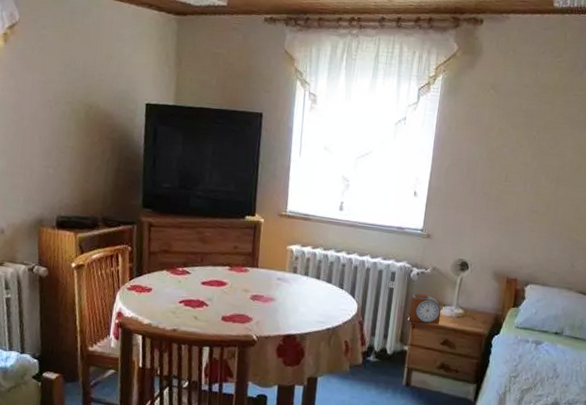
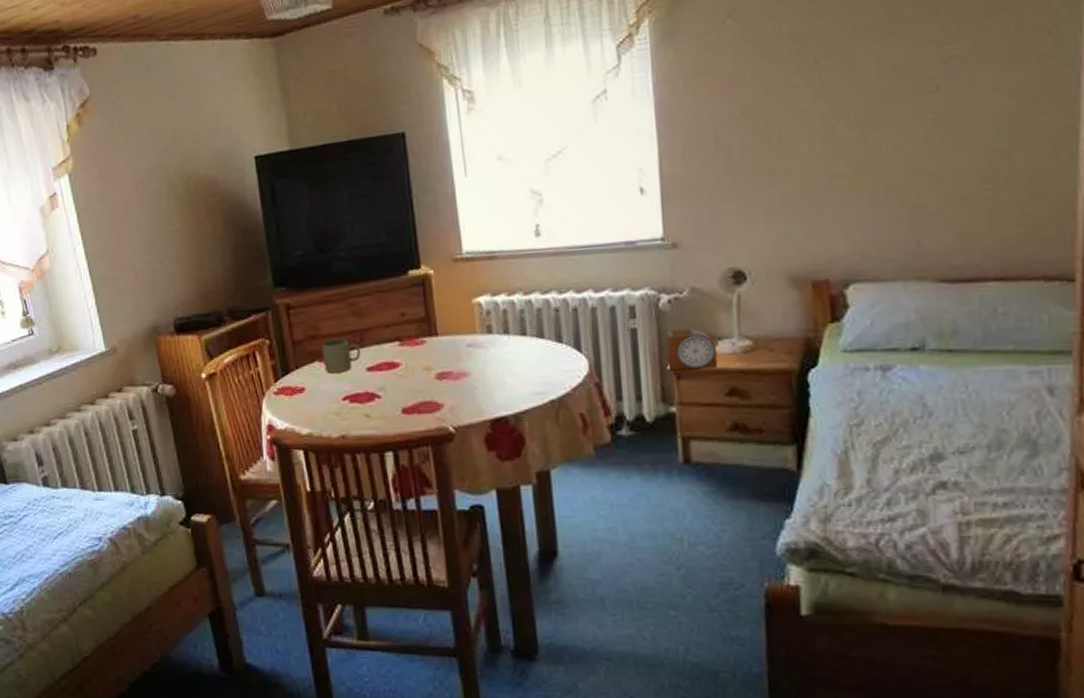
mug: none [169,255,200,282] -> present [321,337,361,373]

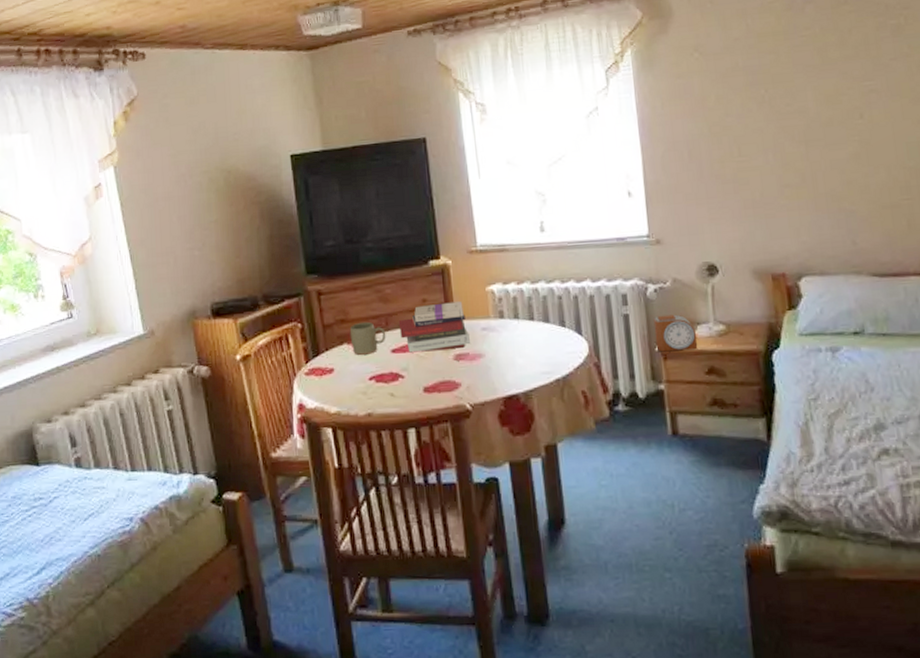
books: none [374,315,454,371] -> present [398,301,470,353]

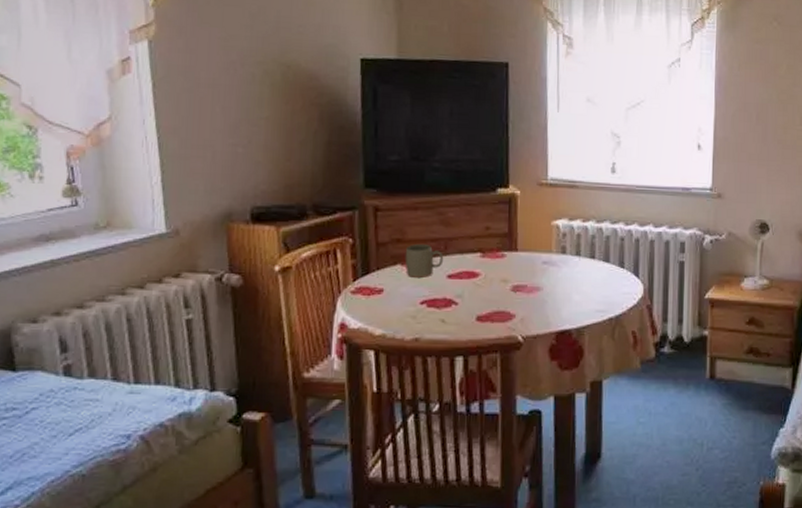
books: present [398,301,470,353] -> none [458,232,530,280]
alarm clock: present [653,314,698,352] -> none [705,265,743,301]

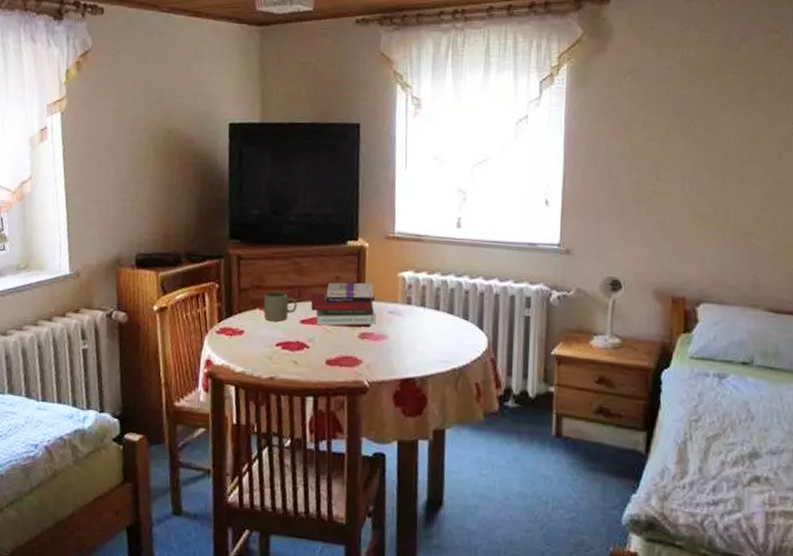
books: none [458,232,530,280] -> present [310,282,376,327]

